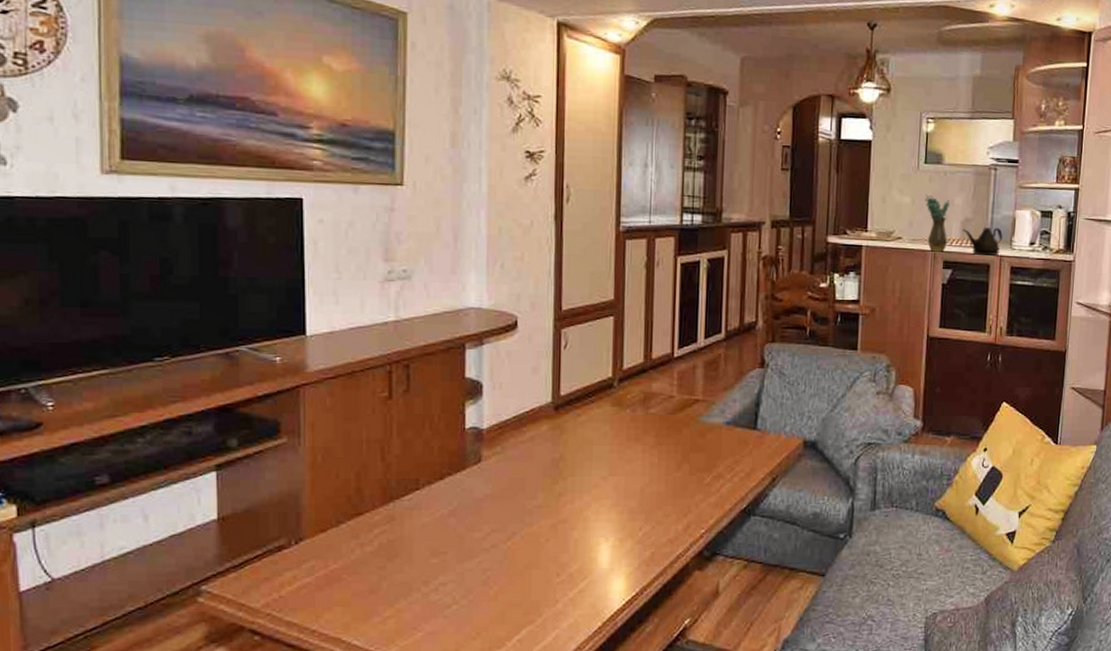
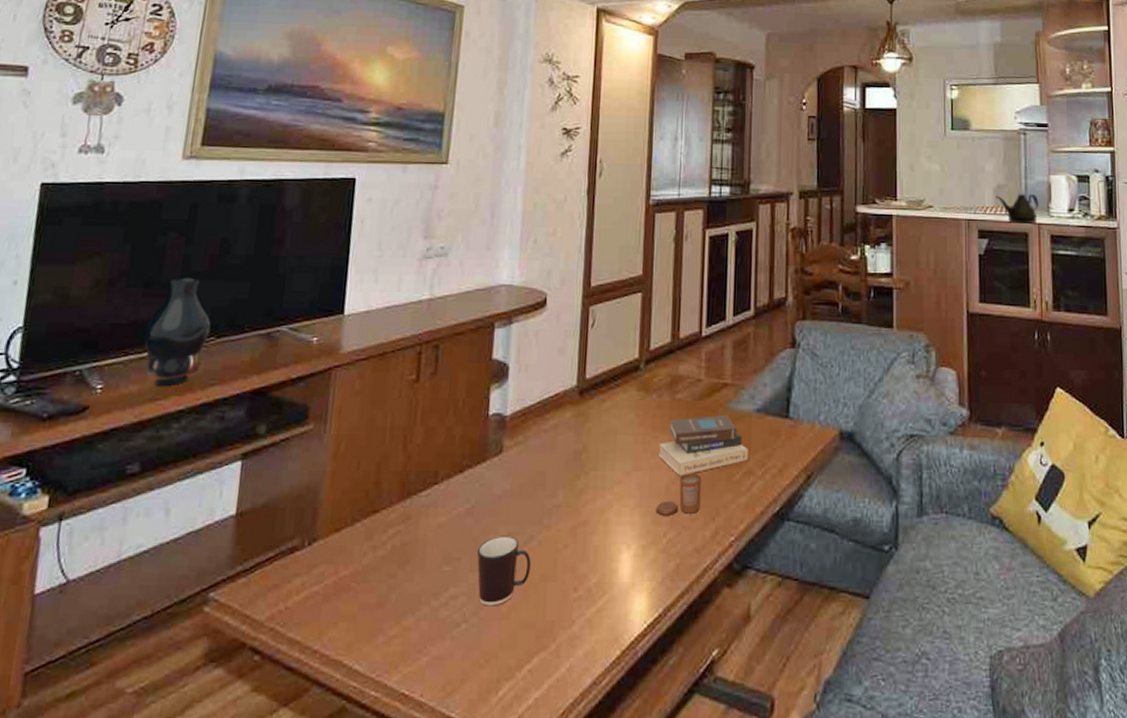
vase: none [88,297,165,403] -> present [142,277,213,386]
mug: none [462,532,516,591] -> present [476,535,532,606]
candle: none [632,477,674,513] -> present [656,473,701,515]
books: none [633,426,718,480] -> present [658,414,748,476]
vase: present [925,194,950,252] -> none [954,161,982,221]

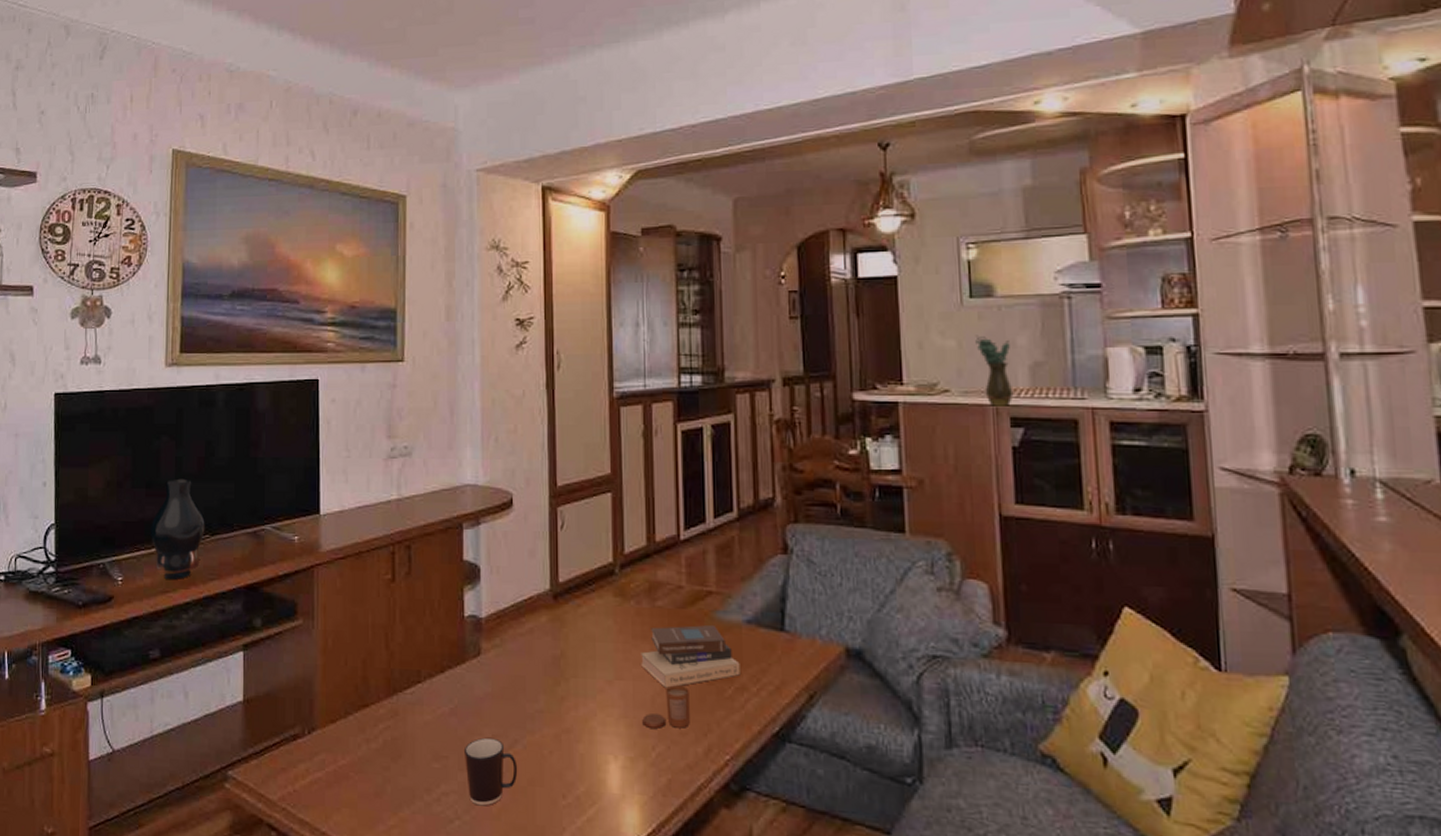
vase: none [954,161,982,221] -> present [975,335,1014,406]
teapot: present [995,193,1039,223] -> none [1032,371,1092,408]

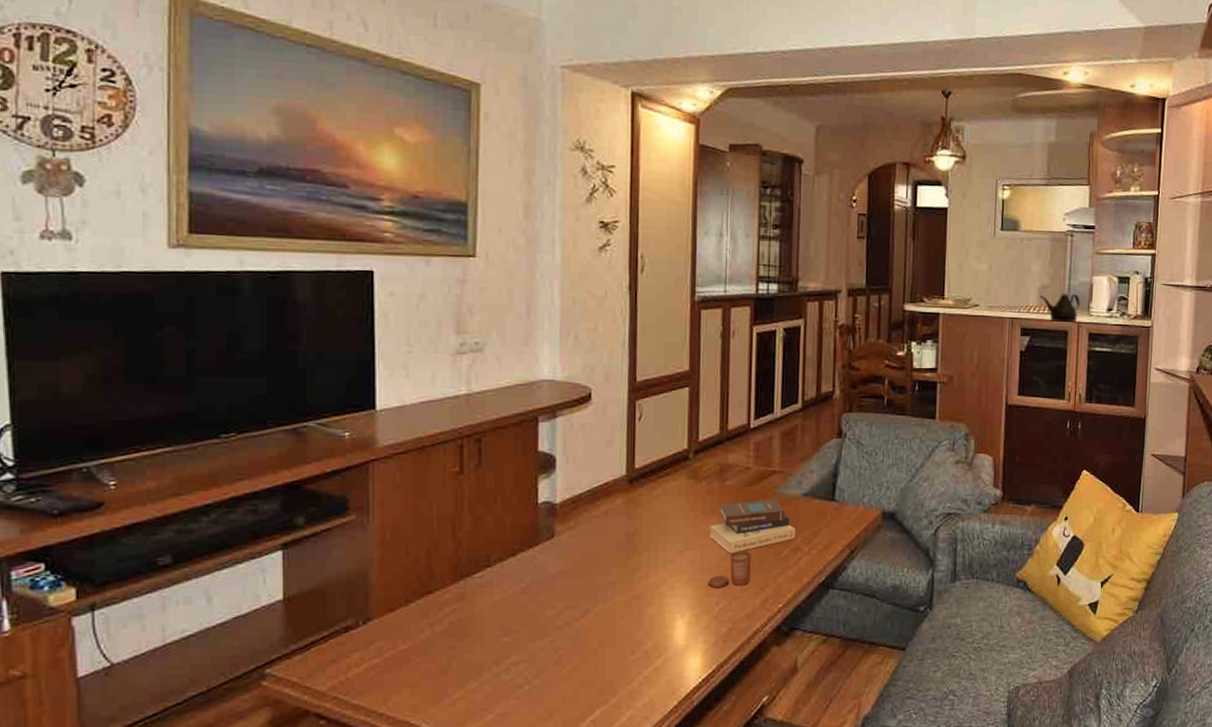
vase: present [149,478,206,579] -> none [152,373,231,481]
mug: present [463,737,518,806] -> none [534,609,589,670]
vase: present [975,335,1014,406] -> none [1002,261,1026,319]
teapot: none [1032,371,1092,408] -> present [1039,293,1080,322]

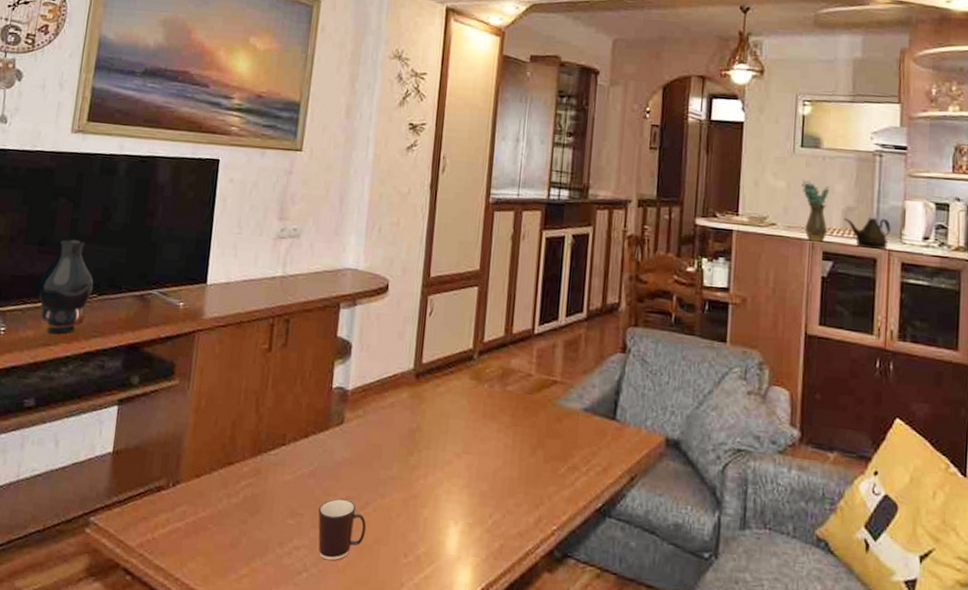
vase: none [152,373,231,481] -> present [37,239,95,334]
mug: none [534,609,589,670] -> present [318,498,367,561]
candle: present [708,551,751,588] -> none [483,461,528,500]
books: present [709,498,796,554] -> none [488,409,574,464]
vase: none [1002,261,1026,319] -> present [801,179,829,242]

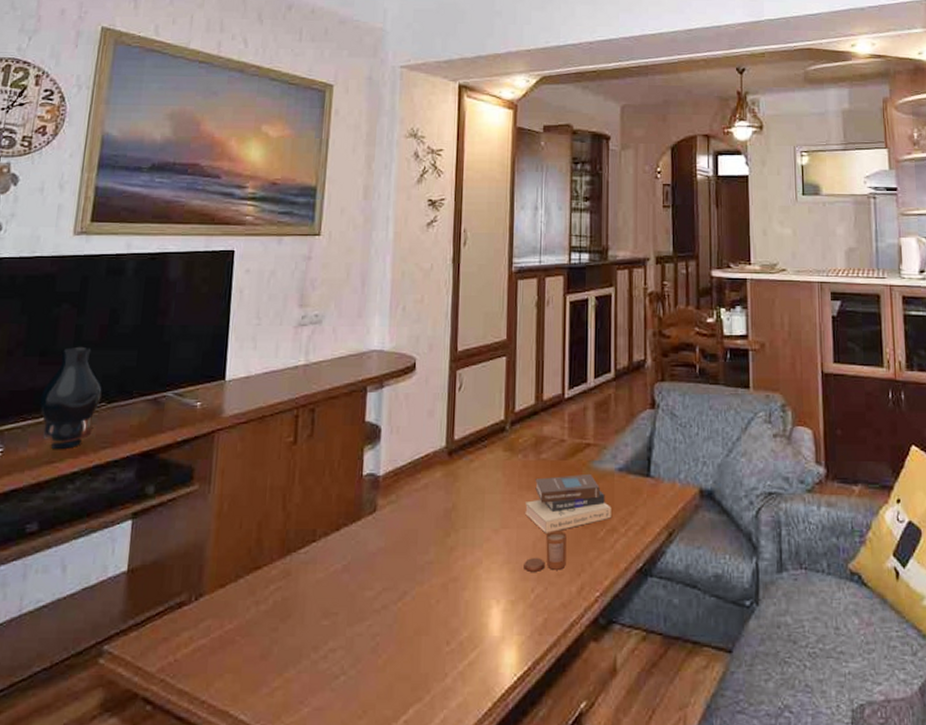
mug: present [318,498,367,561] -> none [353,591,406,659]
candle: none [483,461,528,500] -> present [524,530,567,571]
books: none [488,409,574,464] -> present [525,473,612,533]
vase: present [801,179,829,242] -> none [806,225,834,283]
teapot: present [844,217,891,249] -> none [847,255,890,285]

